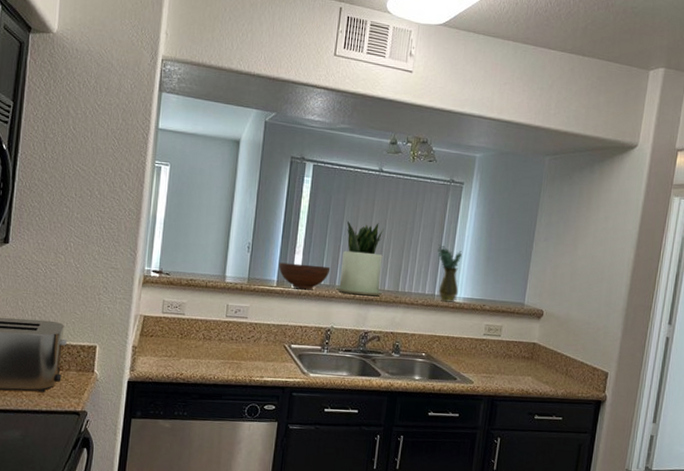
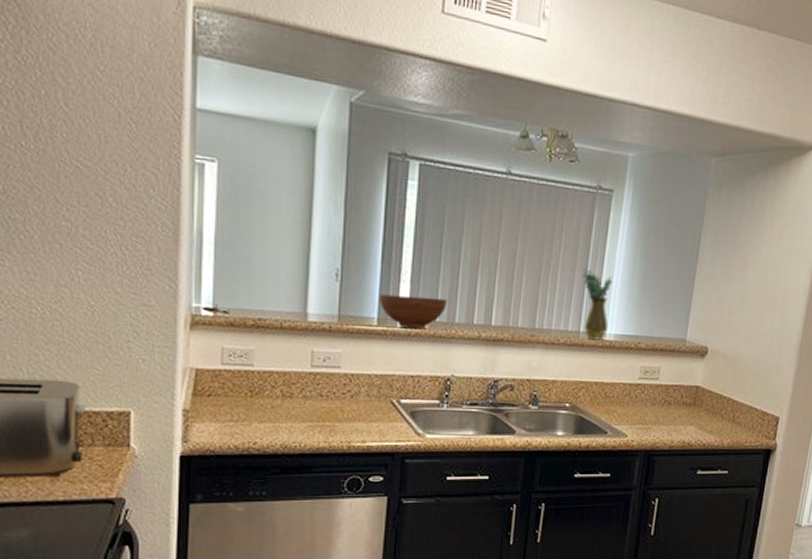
planter: present [335,221,384,297] -> none [455,239,516,336]

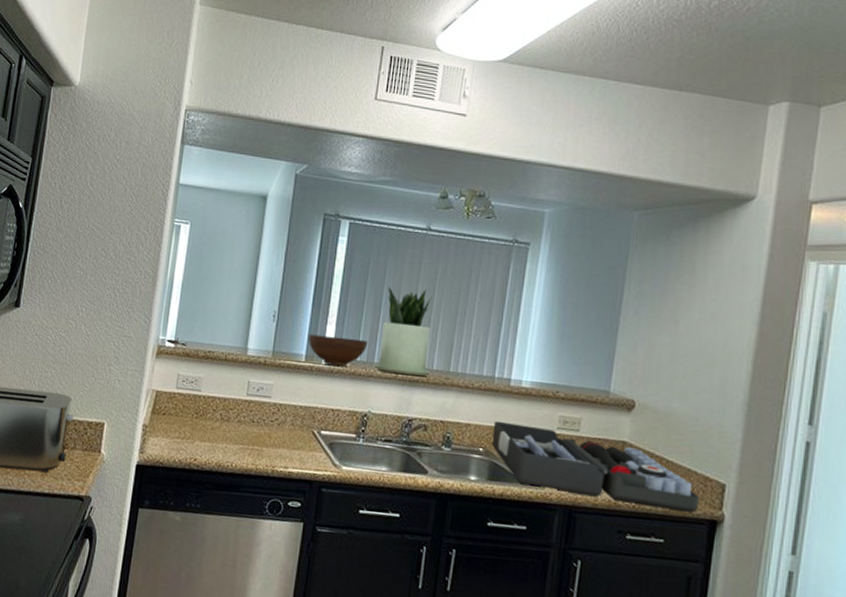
planter: none [455,239,516,336] -> present [373,287,432,377]
tool set: none [577,375,758,444] -> present [491,420,699,513]
vase: present [583,268,612,341] -> none [498,316,528,387]

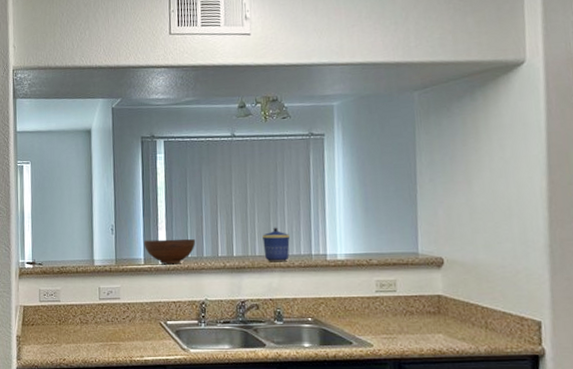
planter: present [373,287,432,377] -> none [203,188,255,264]
decorative jar: none [442,340,473,381] -> present [263,227,290,262]
tool set: present [491,420,699,513] -> none [317,292,519,351]

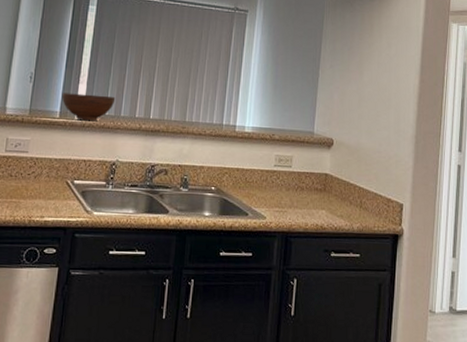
decorative jar: present [263,227,290,262] -> none [179,94,205,129]

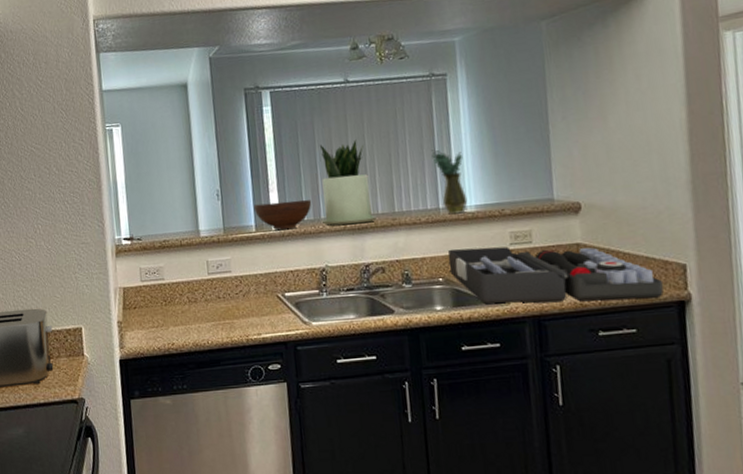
planter: none [120,49,170,127] -> present [319,139,378,226]
tool set: none [222,162,384,229] -> present [447,246,664,305]
vase: none [224,72,249,132] -> present [431,149,468,214]

